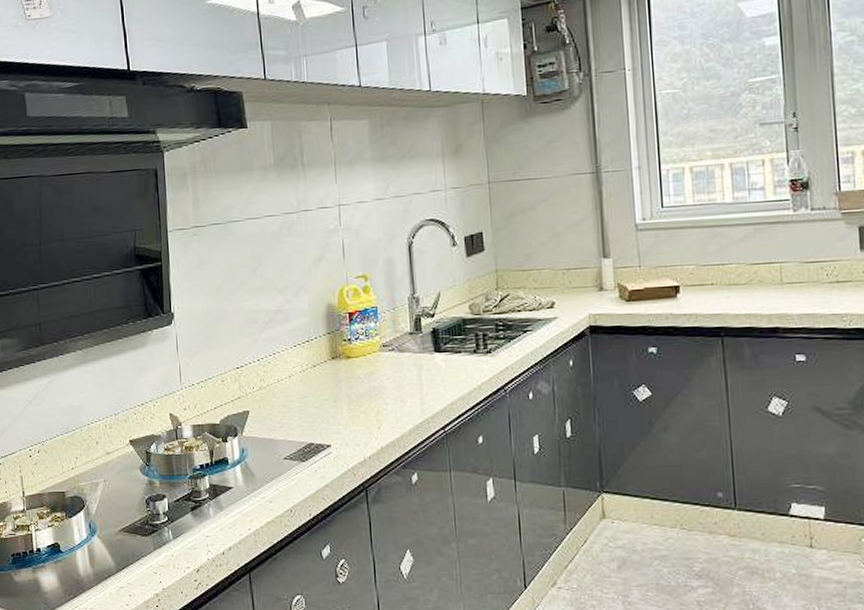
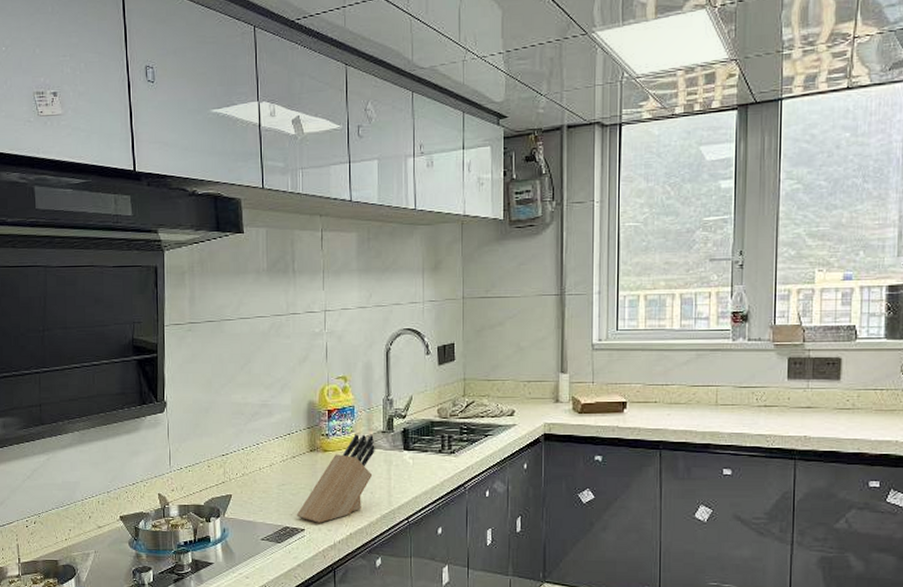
knife block: none [320,337,403,438] -> present [296,434,375,523]

